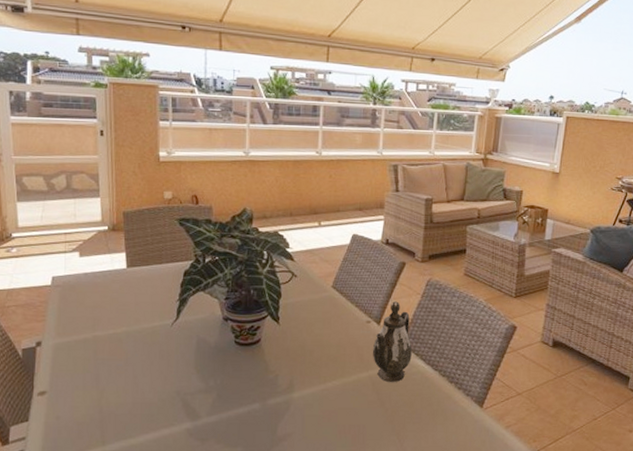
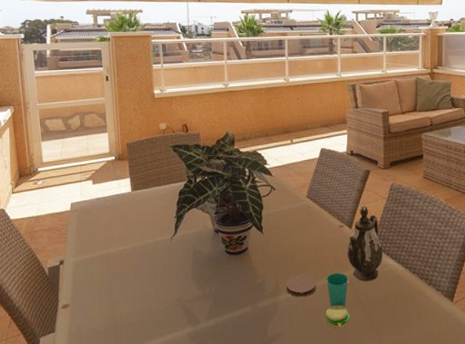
coaster: none [302,371,335,396] -> present [286,274,316,297]
cup: none [342,372,372,431] -> present [325,273,349,329]

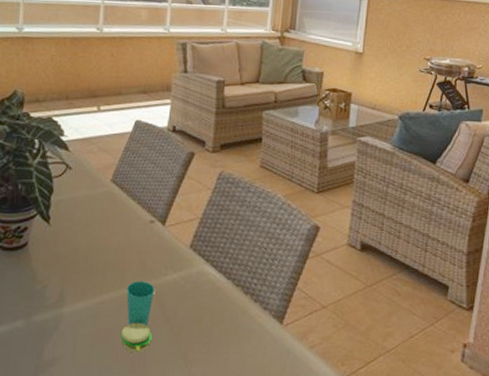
coaster: present [286,274,316,297] -> none [74,281,113,310]
teapot: present [347,206,383,282] -> none [156,197,202,295]

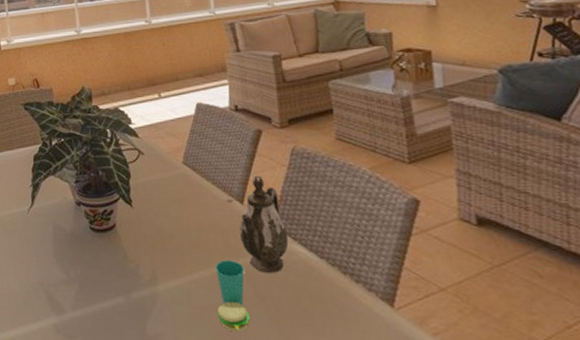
teapot: none [156,197,202,295] -> present [239,175,289,274]

